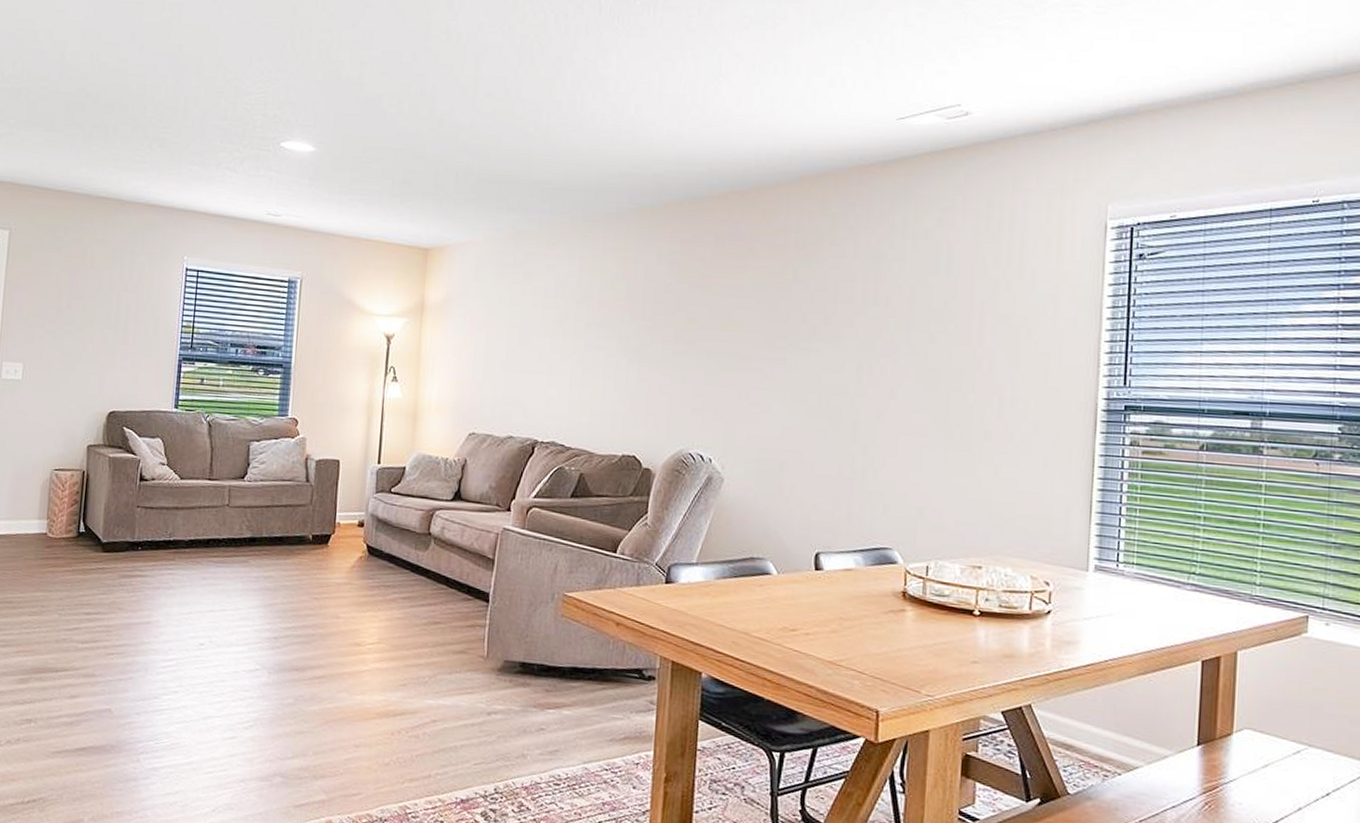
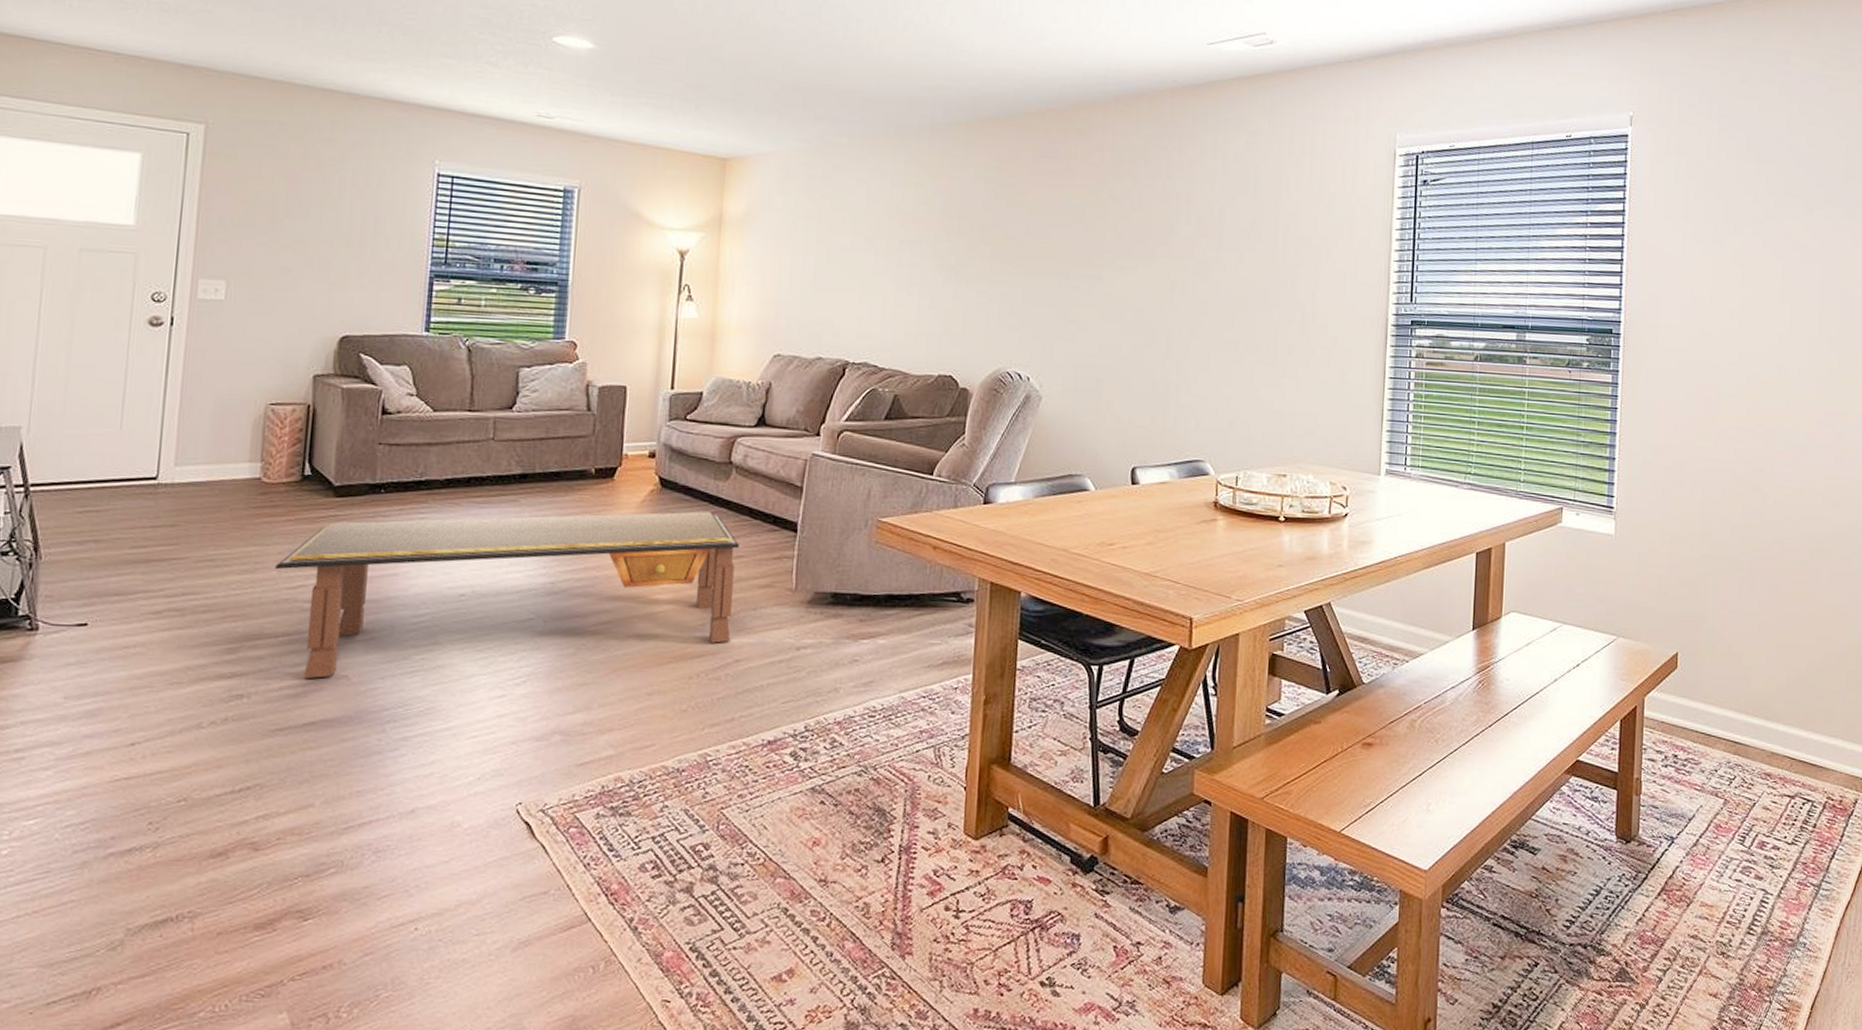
coffee table: none [57,574,437,710] -> present [275,511,739,678]

